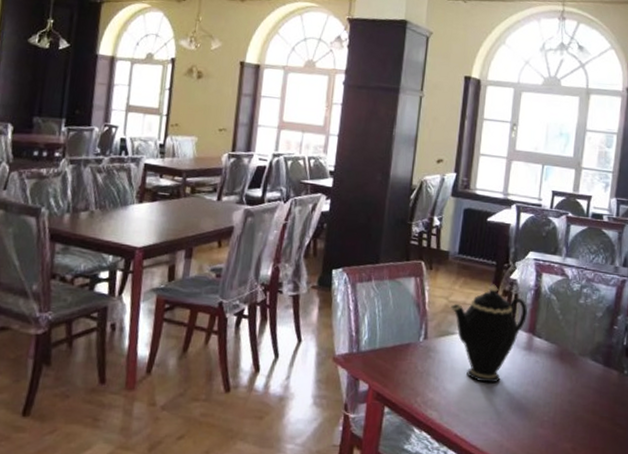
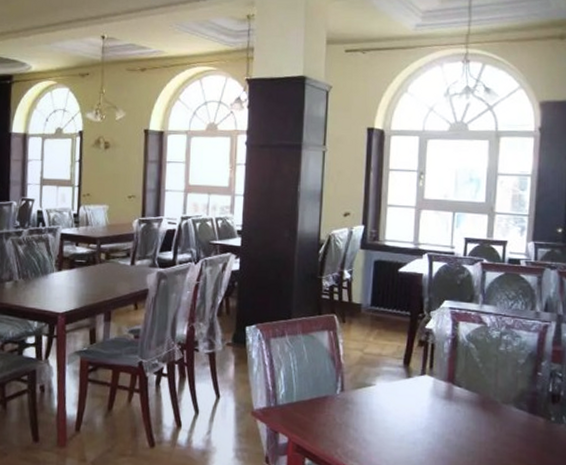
teapot: present [449,284,527,383] -> none [365,334,445,433]

